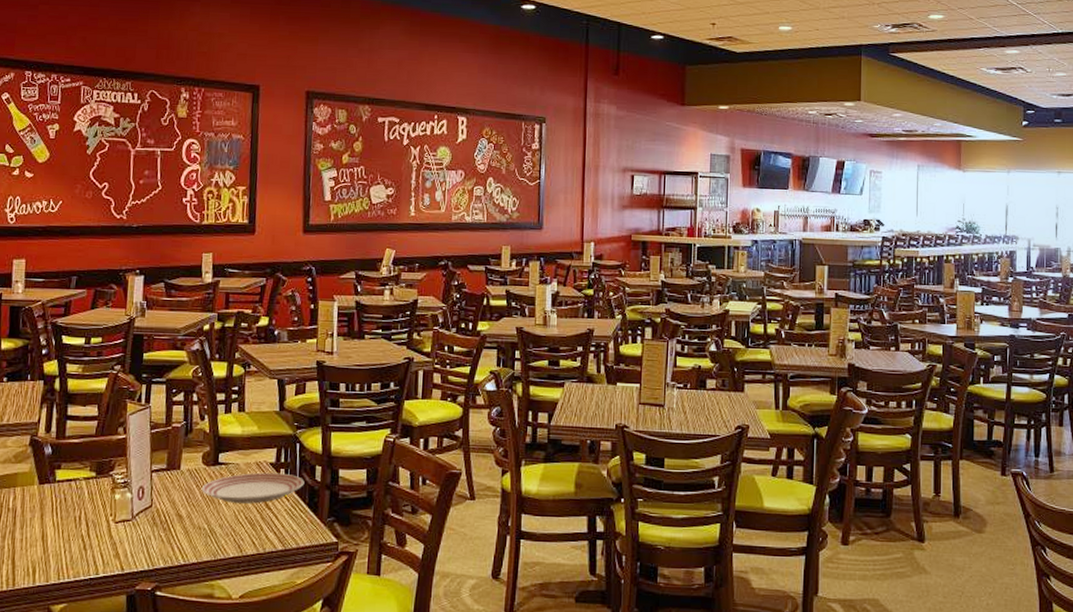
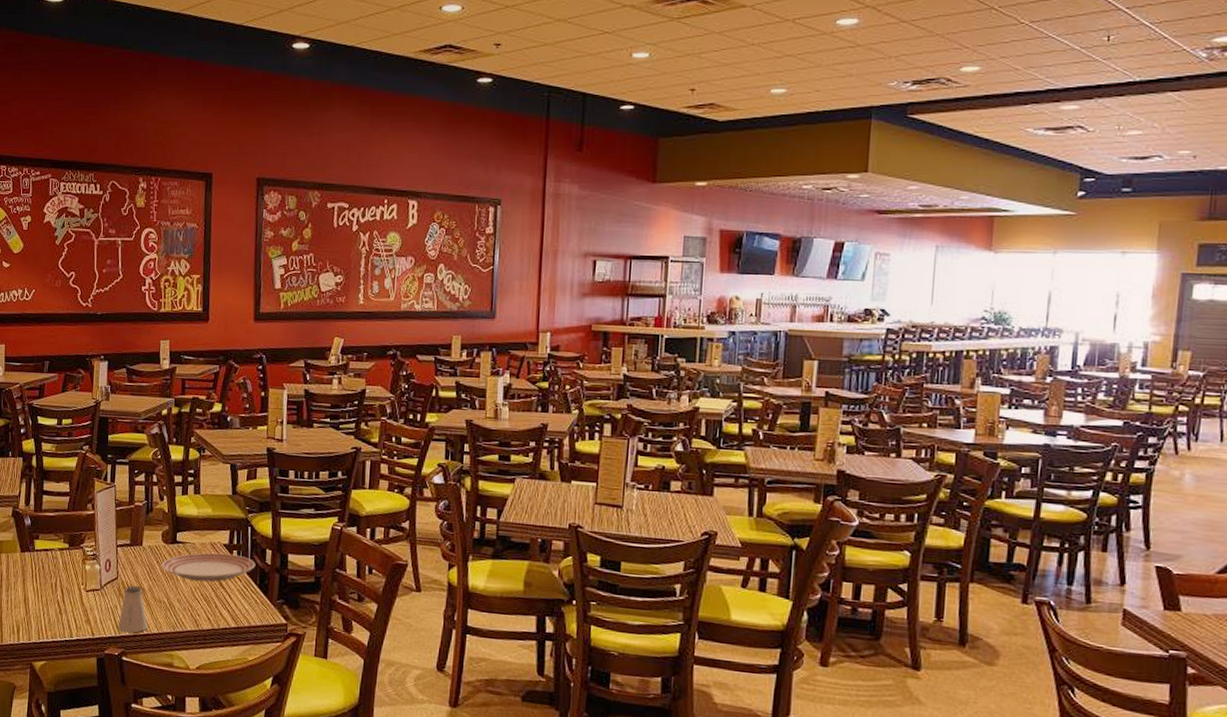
saltshaker: none [151,512,186,565] -> present [117,585,148,633]

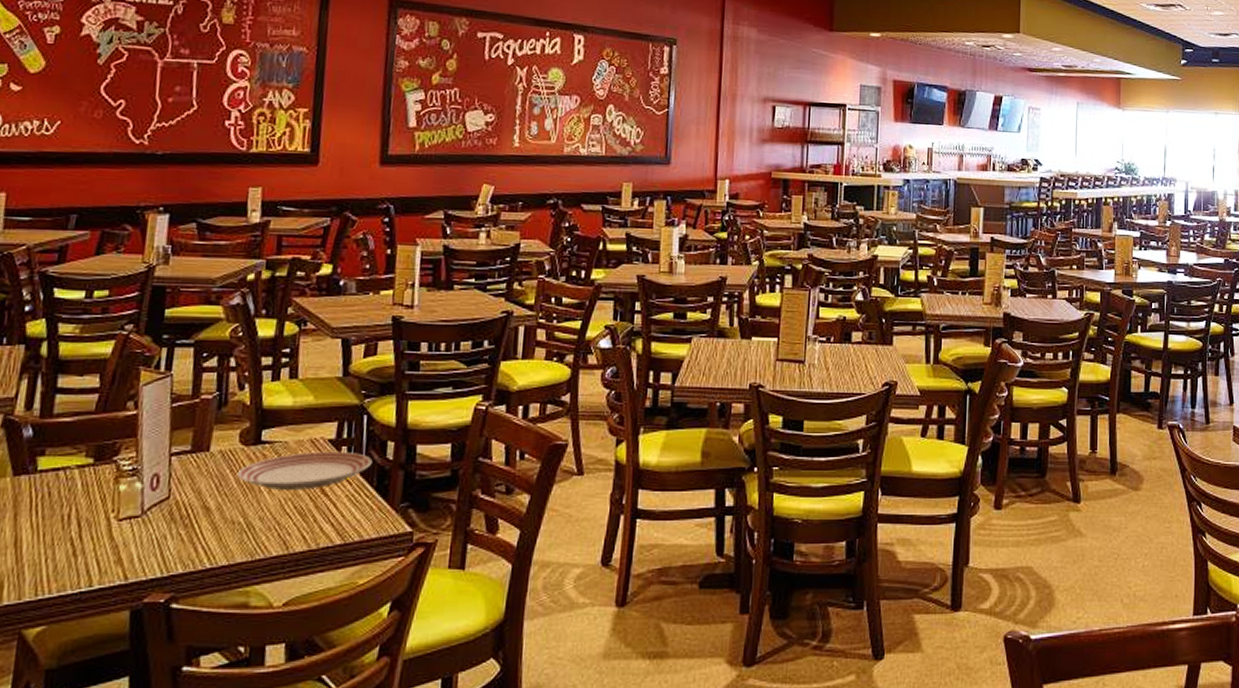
saltshaker: present [117,585,148,633] -> none [165,504,213,570]

